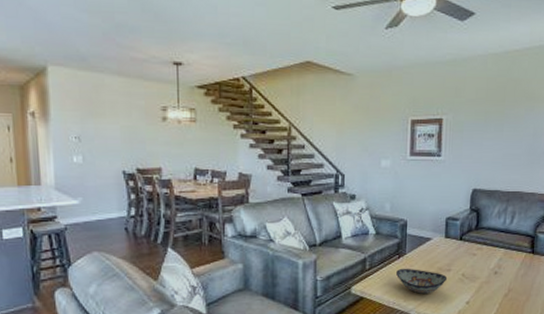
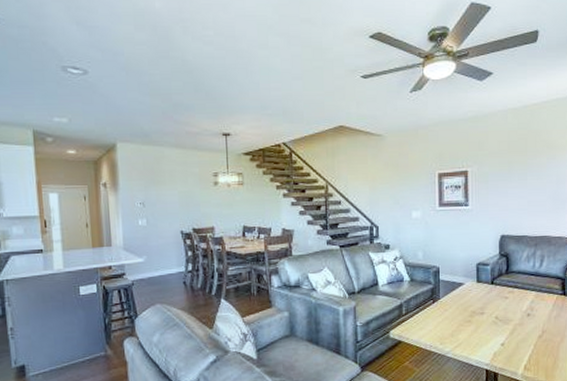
decorative bowl: present [396,268,448,294] -> none [432,312,482,337]

